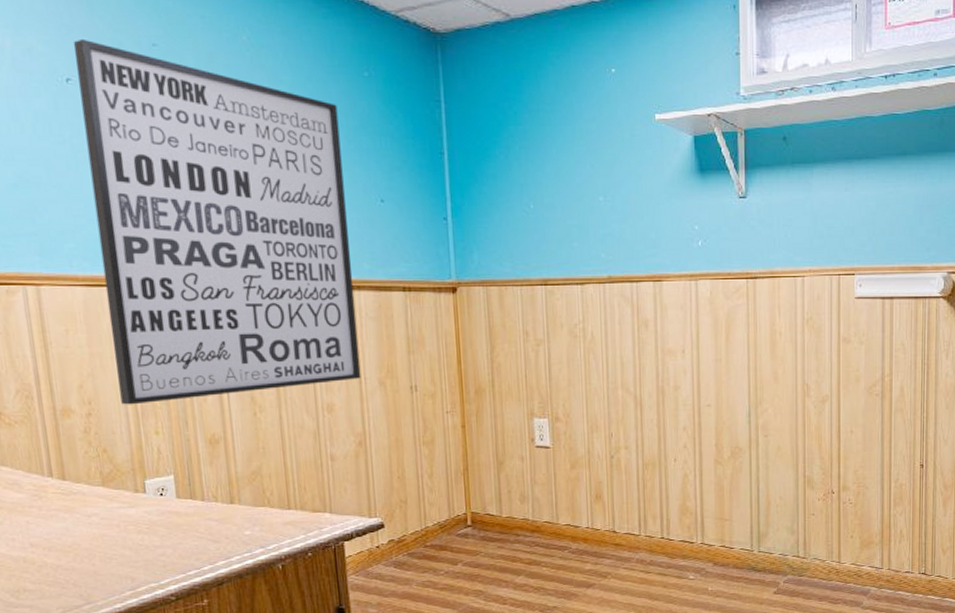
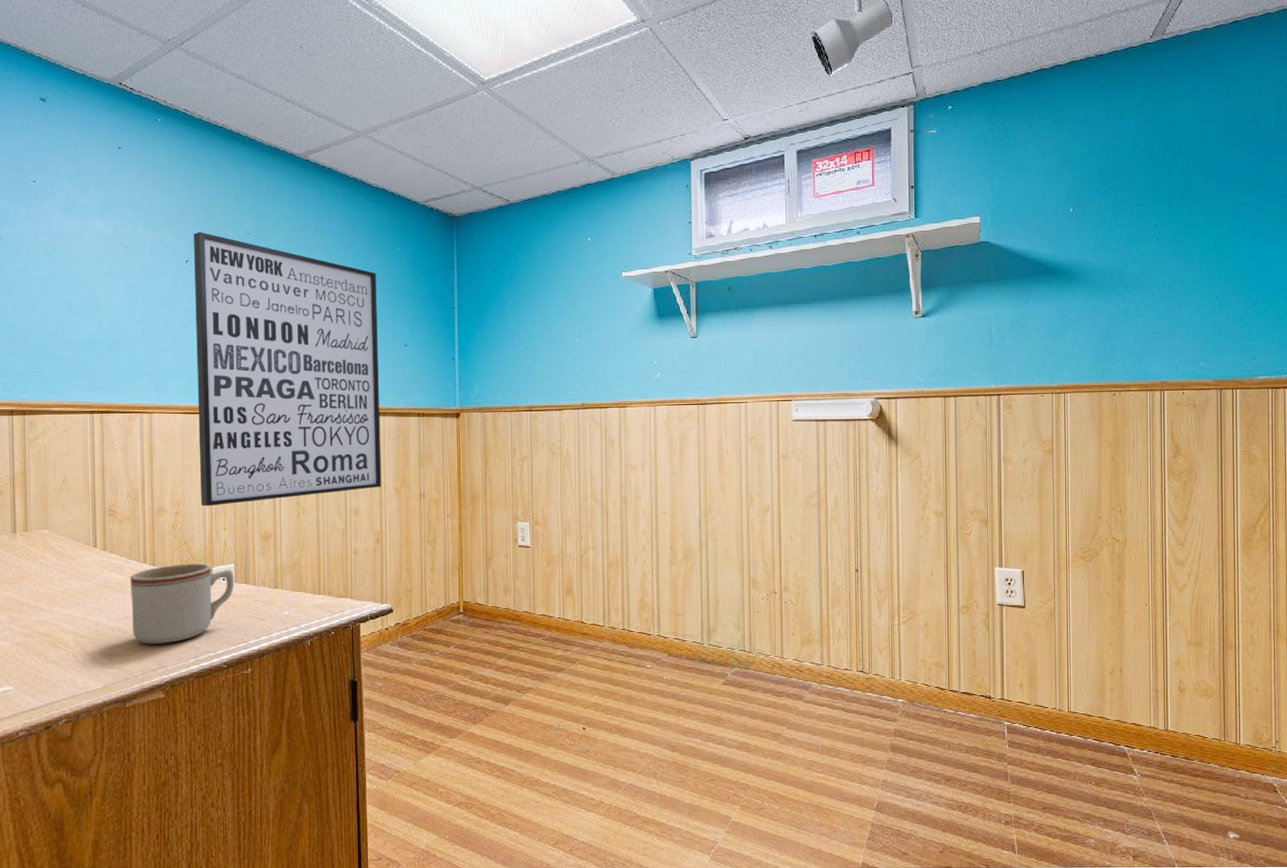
mug: none [33,476,177,576] -> present [130,564,235,644]

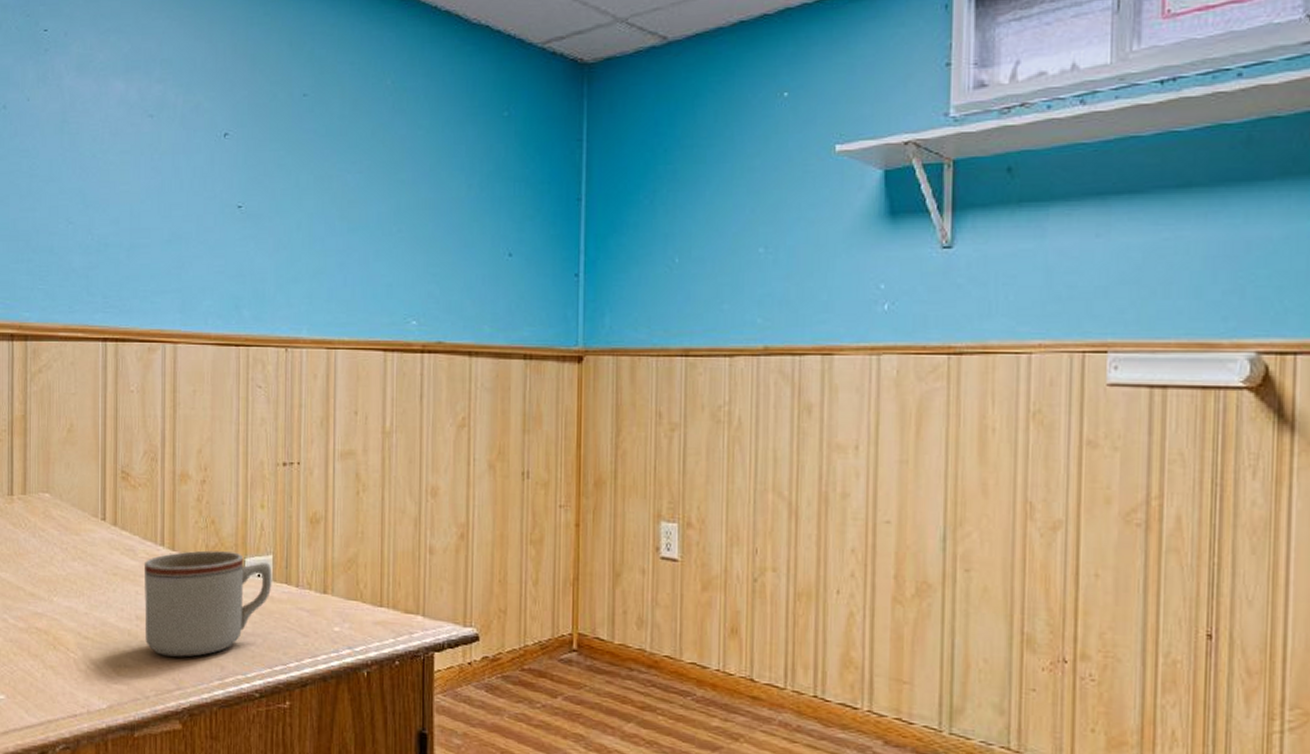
wall art: present [193,231,382,507] -> none [233,92,473,474]

